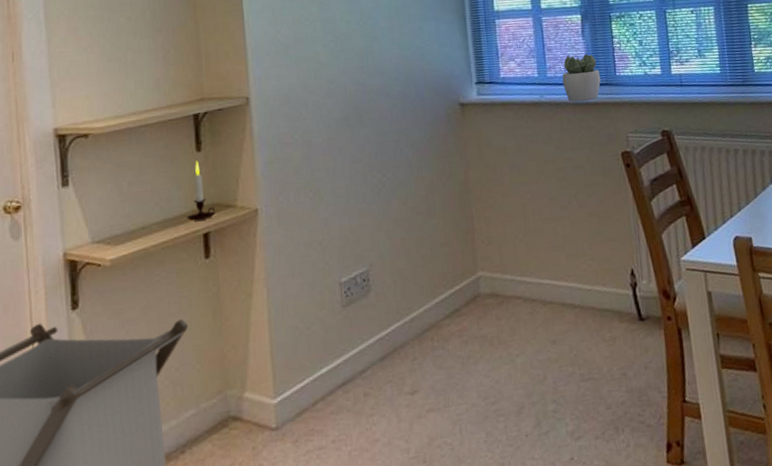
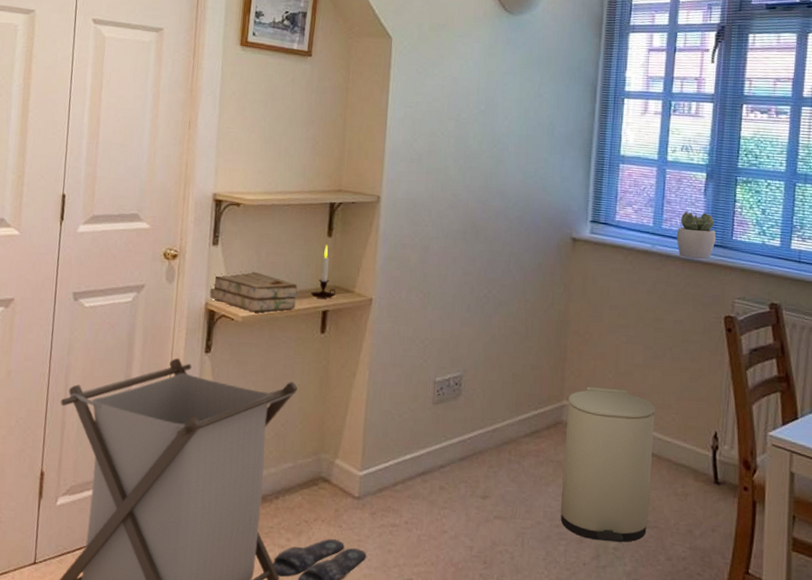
decorative box: none [66,206,172,253] -> present [209,271,298,313]
pedal bin: none [483,247,583,409] -> present [560,386,656,542]

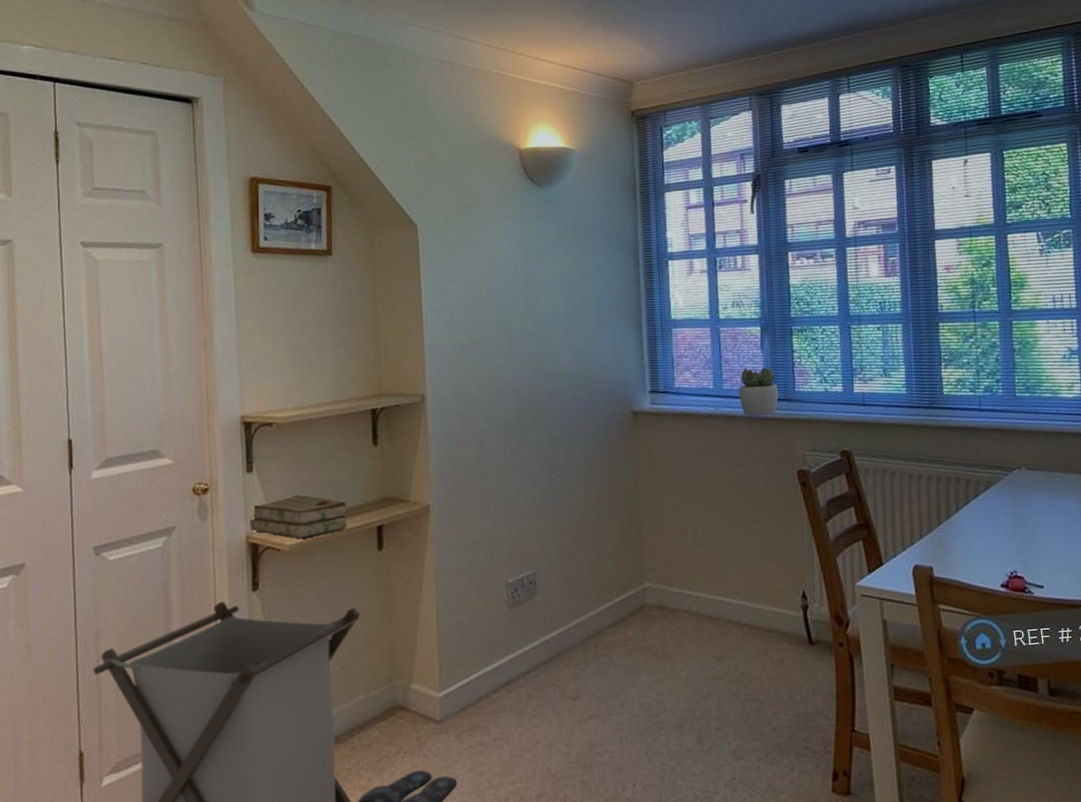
candle: present [310,245,336,299] -> none [362,455,390,513]
pedal bin: present [560,386,656,542] -> none [650,562,748,724]

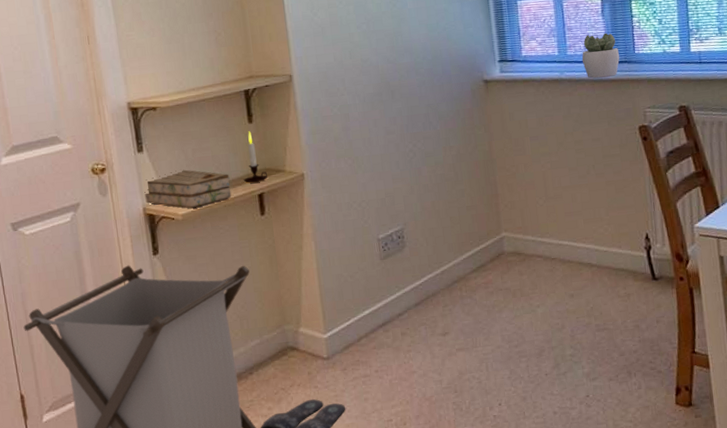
candle: none [362,455,390,513] -> present [243,131,268,183]

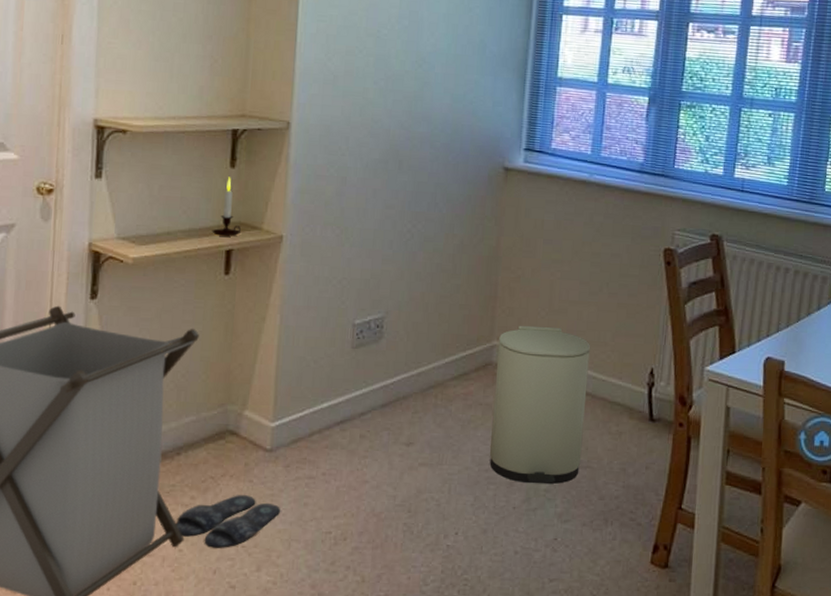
decorative box: present [144,169,232,209] -> none [93,206,197,254]
pedal bin: none [506,212,598,352] -> present [490,325,591,484]
succulent plant: present [581,33,620,79] -> none [615,138,658,189]

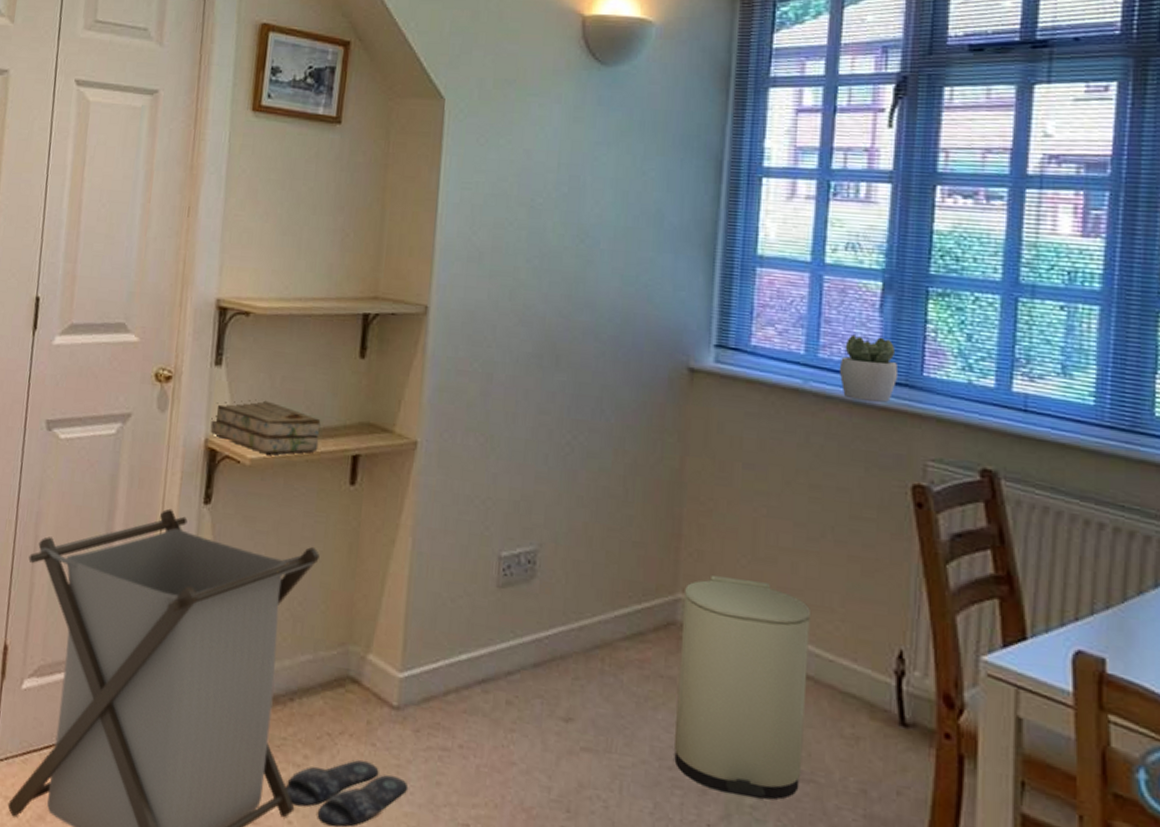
decorative box: none [93,206,197,254] -> present [210,399,321,455]
candle: present [212,177,242,237] -> none [337,368,370,440]
succulent plant: none [615,138,658,189] -> present [839,334,899,403]

